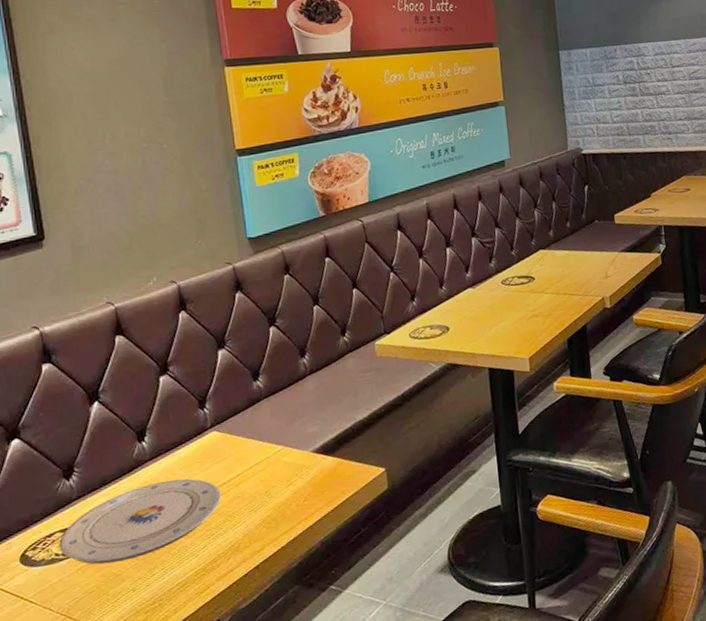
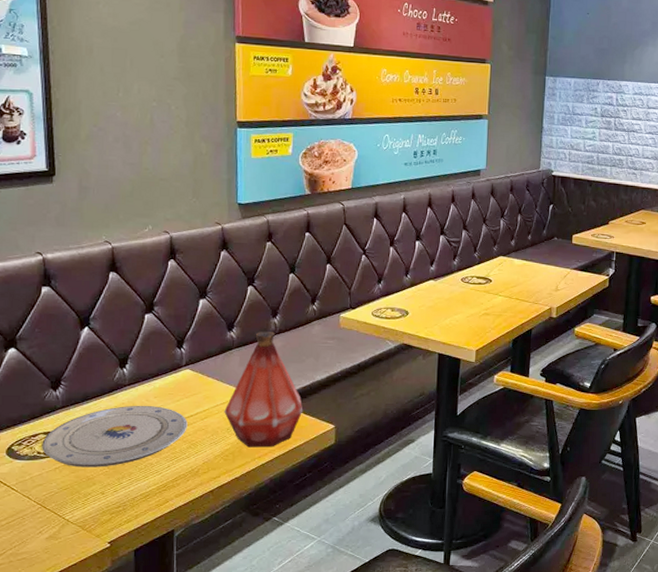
bottle: none [260,373,348,510] -> present [224,331,303,448]

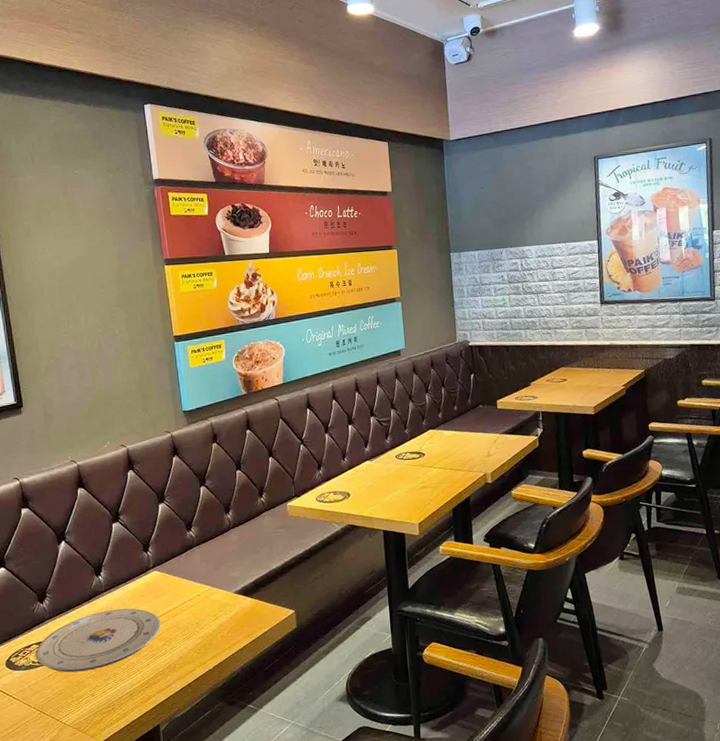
bottle: present [224,331,303,448] -> none [192,527,264,640]

